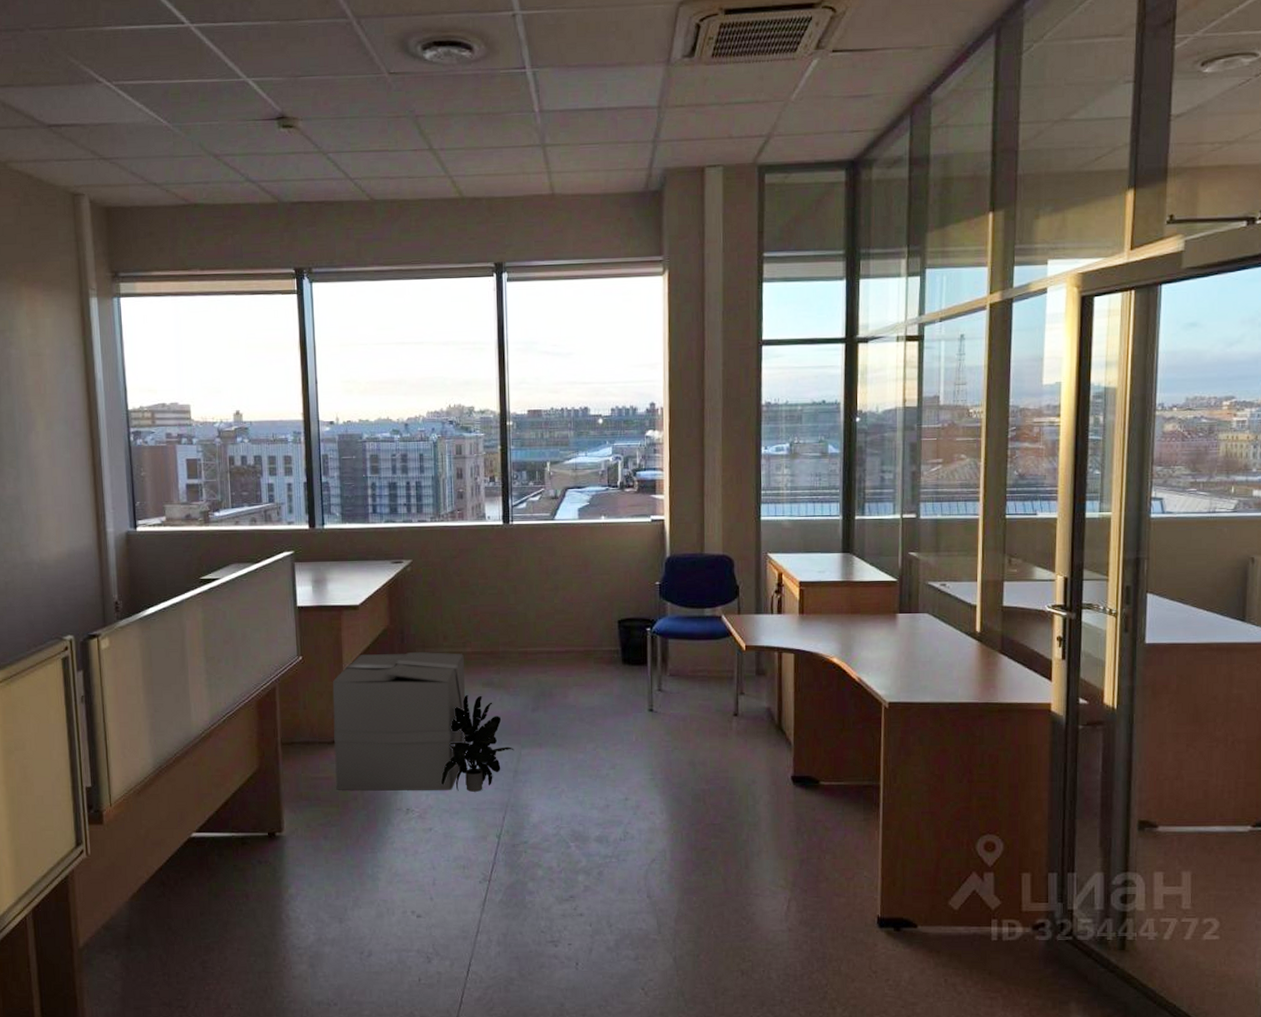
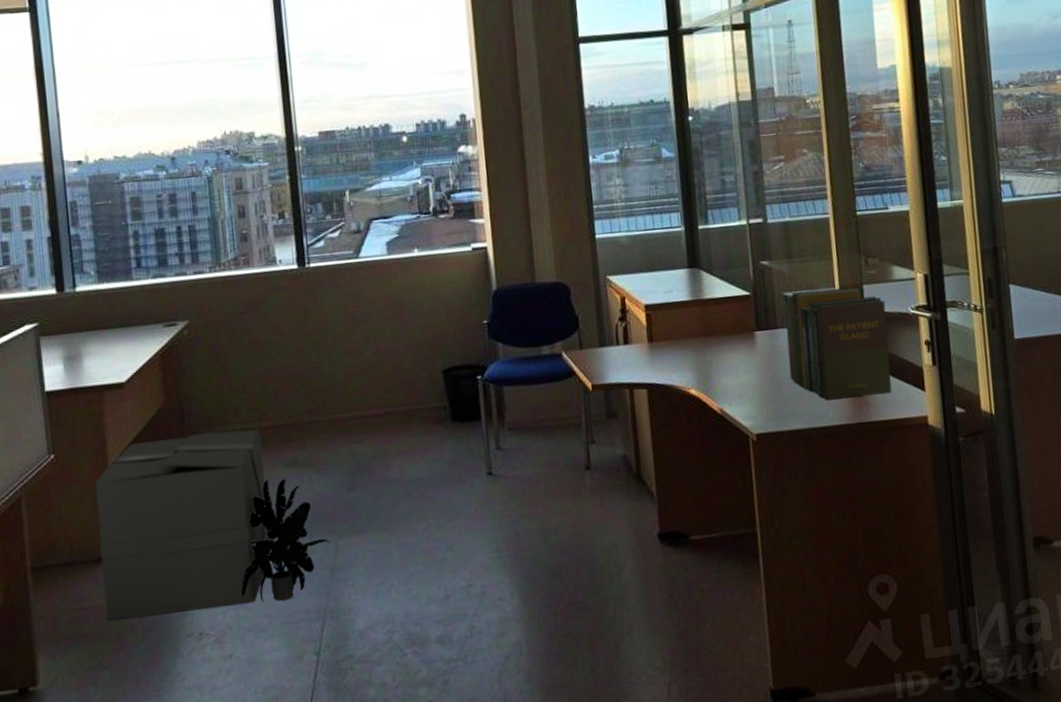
books: none [925,582,1023,681] -> present [783,287,892,401]

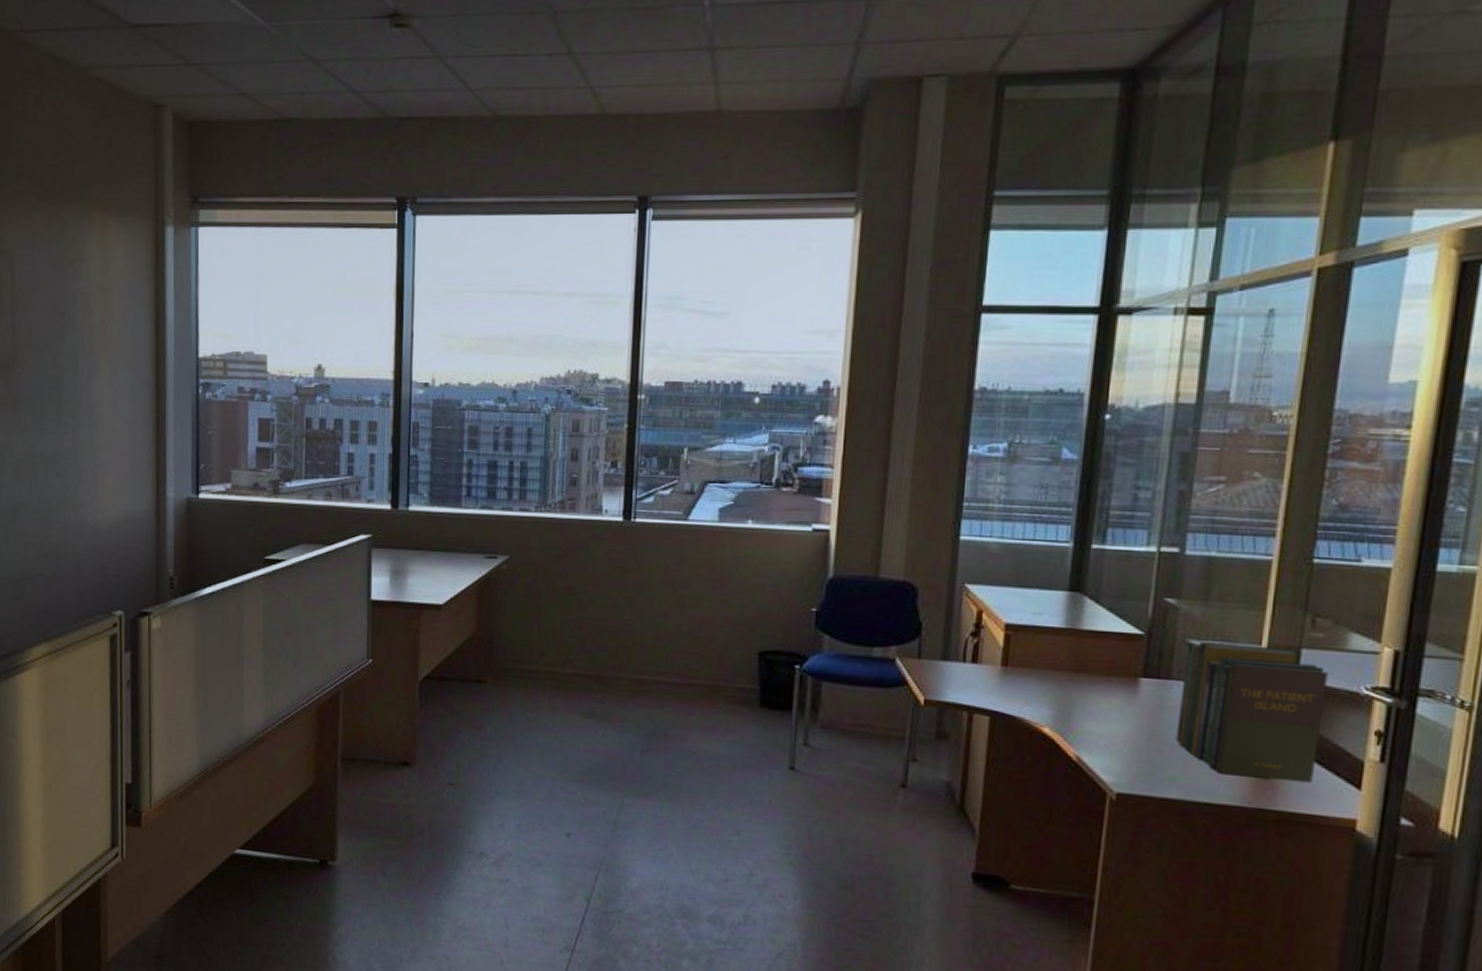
cardboard box: present [95,429,271,621] -> none [400,664,564,838]
potted plant: present [240,478,330,602] -> none [524,725,615,843]

